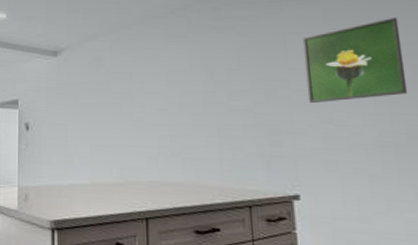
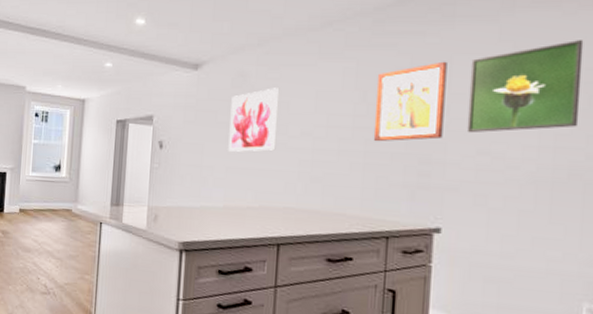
wall art: none [90,70,135,130] -> present [228,88,280,152]
wall art: none [220,40,288,116] -> present [373,61,447,142]

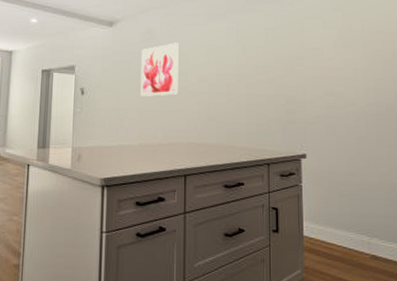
wall art: present [373,61,447,142] -> none [252,24,301,87]
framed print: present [466,40,584,133] -> none [316,11,388,79]

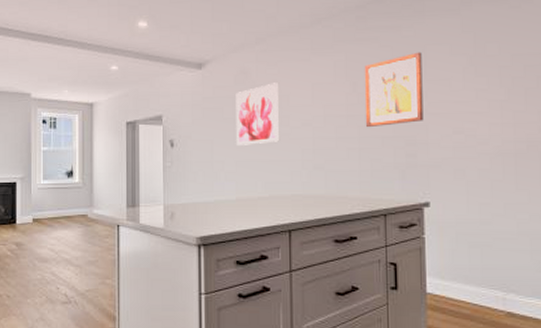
wall art: none [252,24,301,87] -> present [364,52,424,128]

